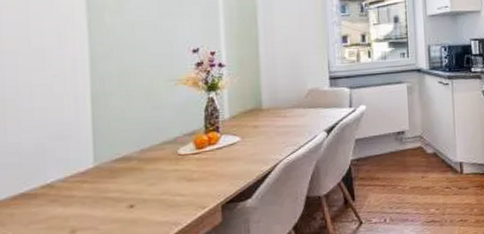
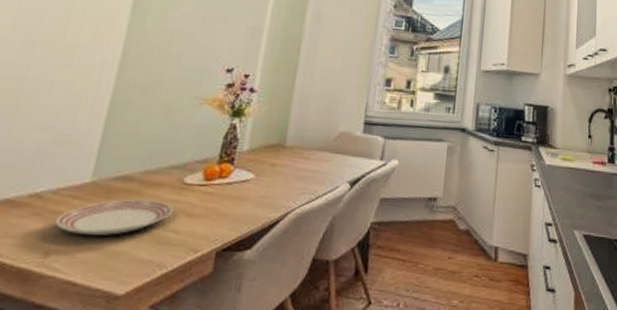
dinner plate: none [71,173,174,211] -> present [55,199,173,237]

